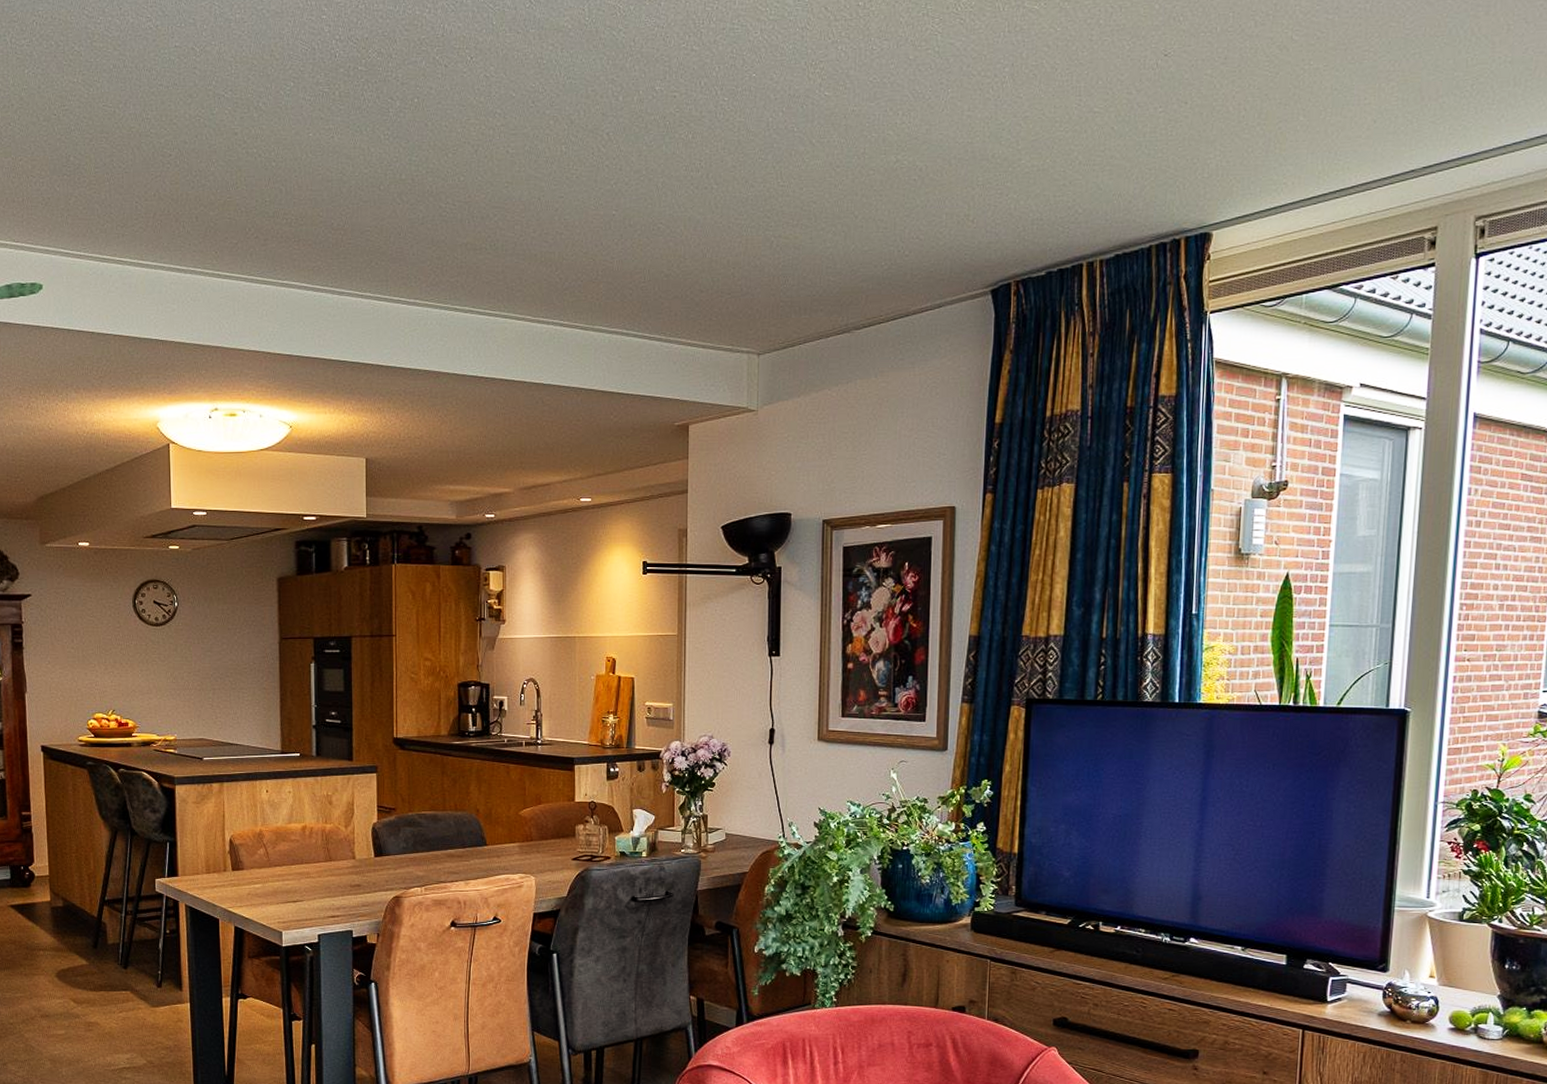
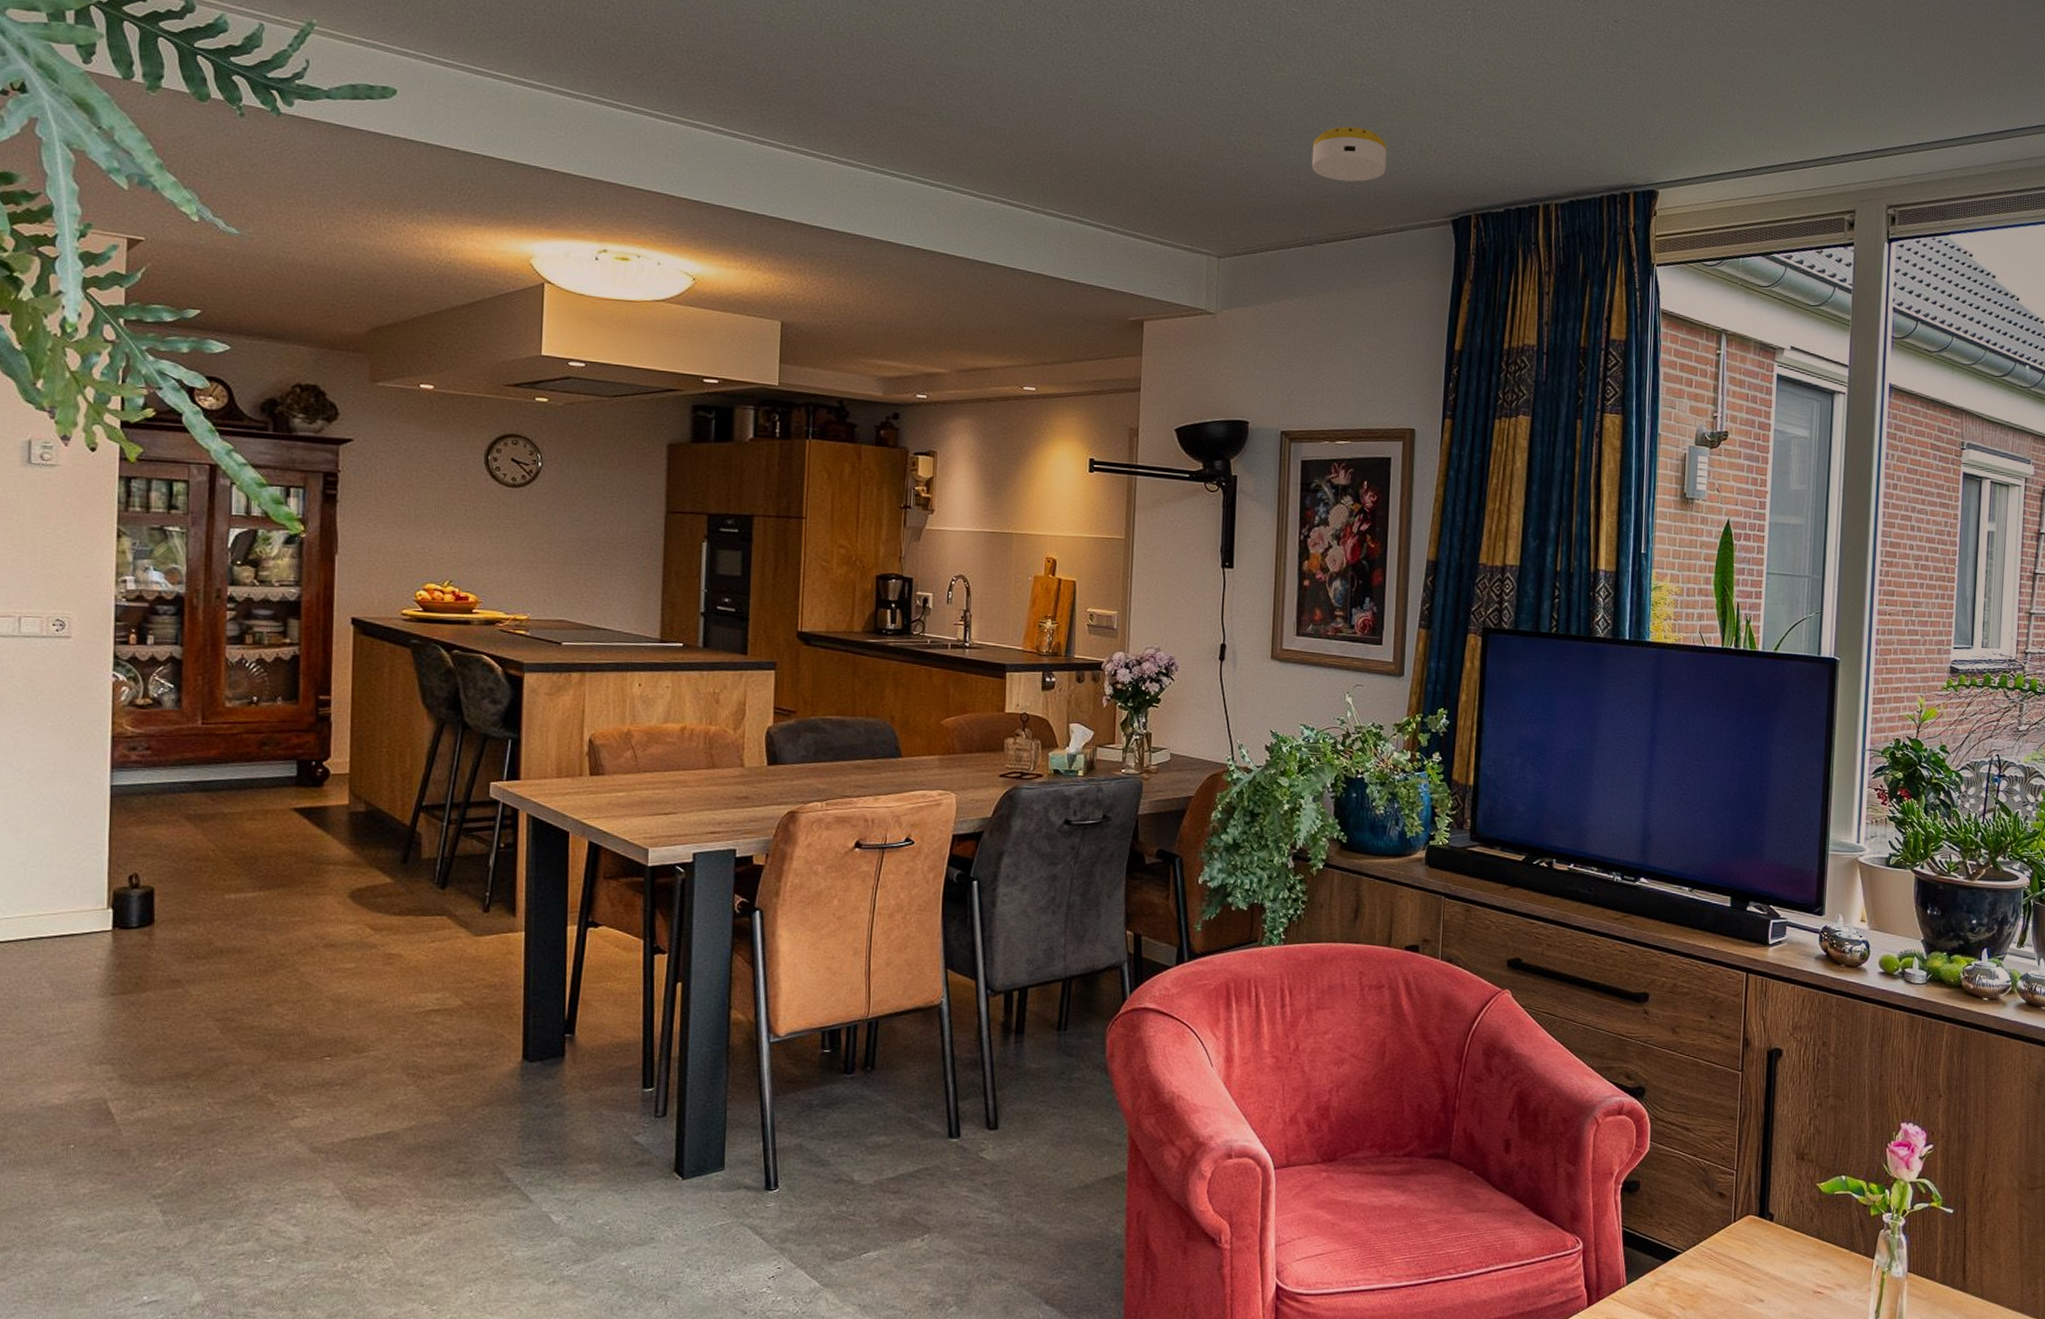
smoke detector: none [847,206,923,263] -> present [1311,126,1387,182]

